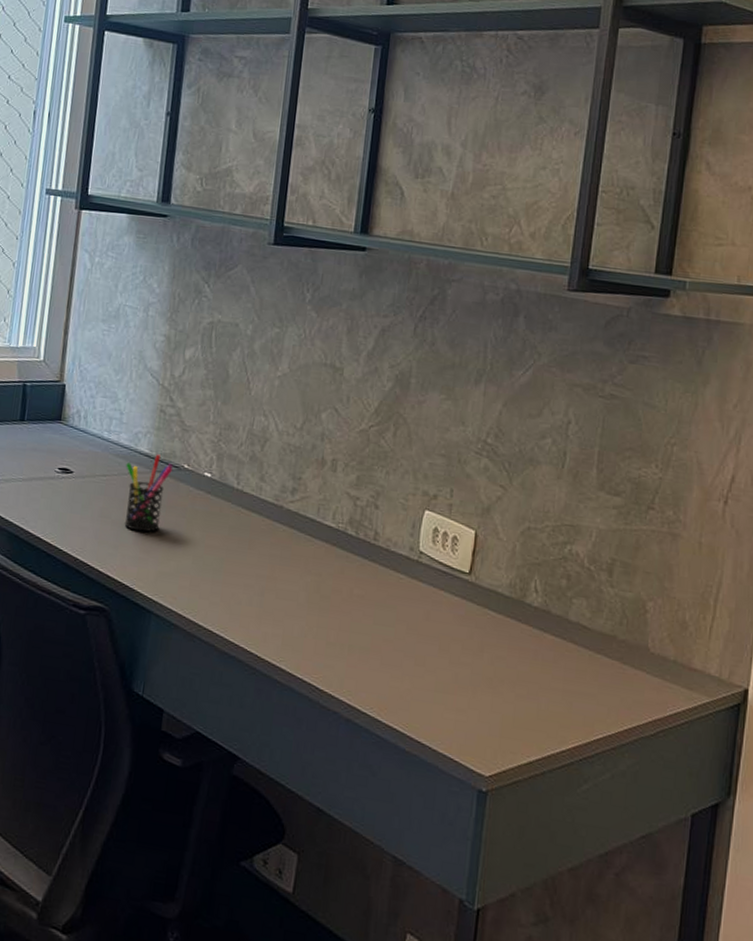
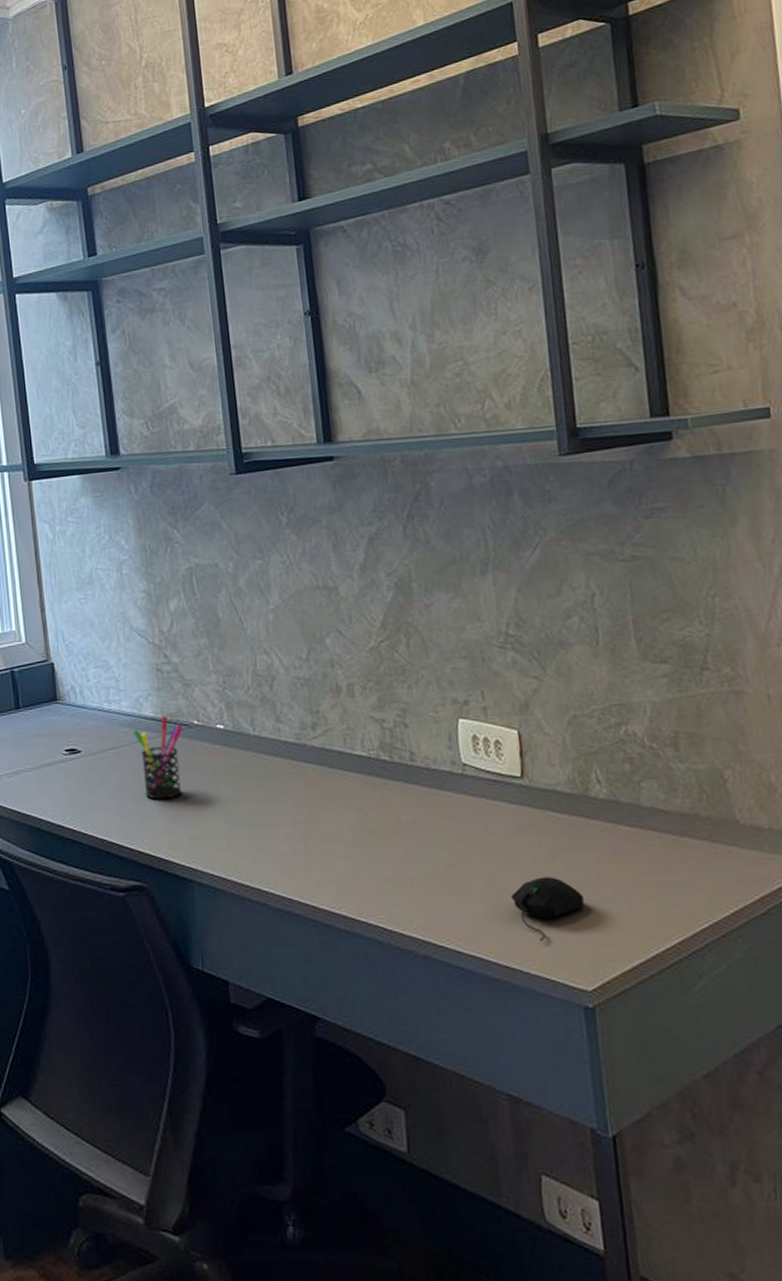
computer mouse: none [435,666,501,725] -> present [510,876,585,942]

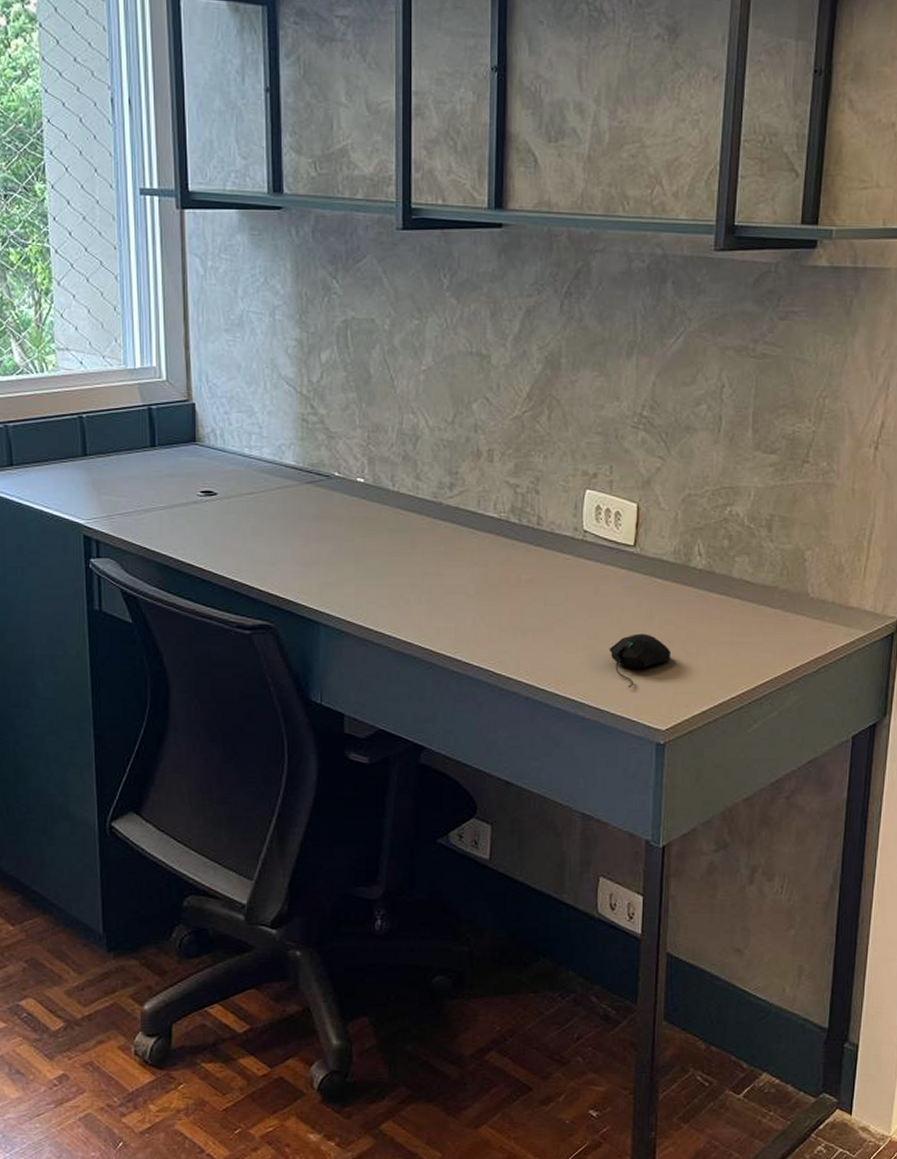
pen holder: present [133,715,183,800] -> none [273,465,324,546]

